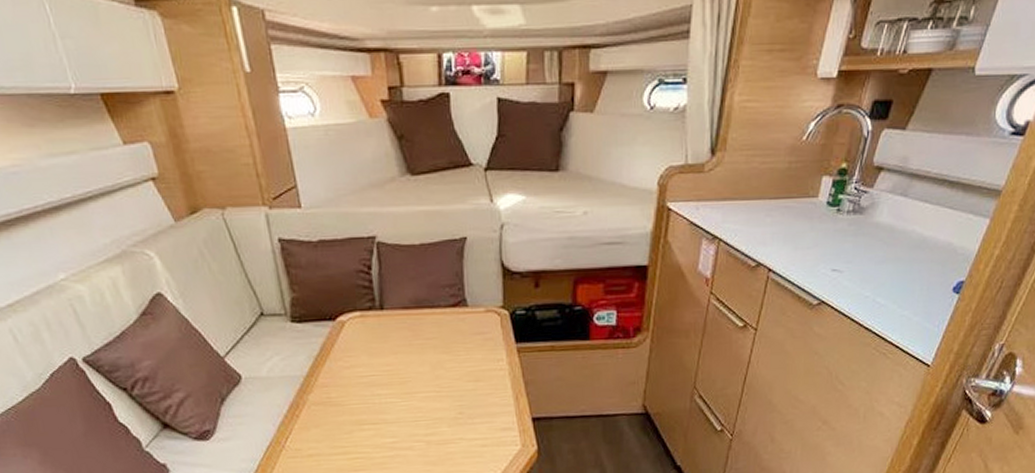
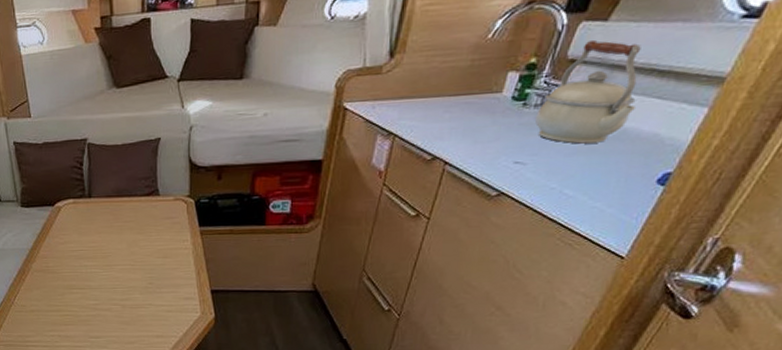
kettle: none [848,149,934,252] -> present [534,40,641,144]

